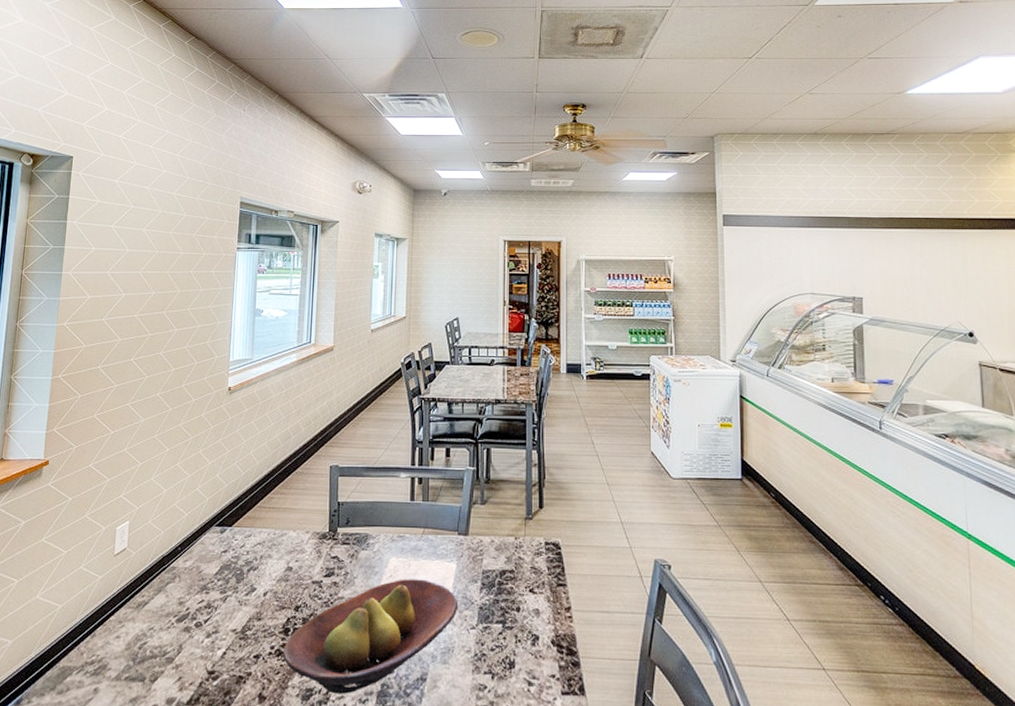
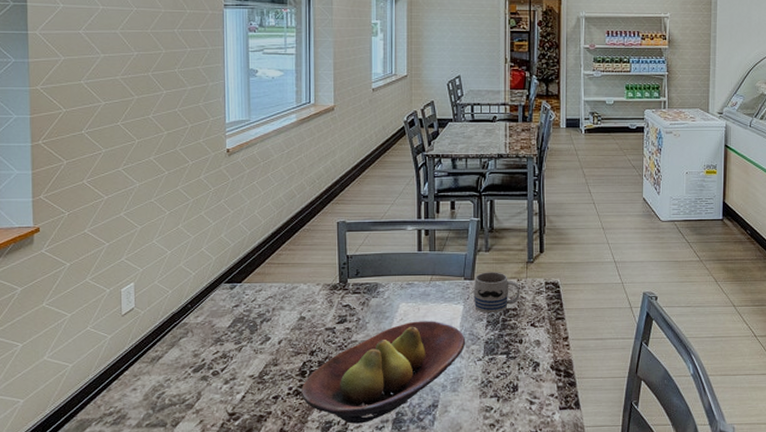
mug: none [467,527,518,575] -> present [473,272,520,314]

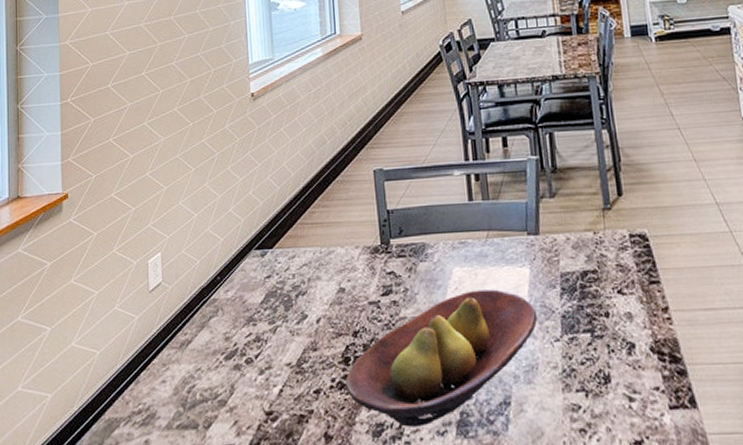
mug: present [473,272,520,314] -> none [540,223,600,278]

